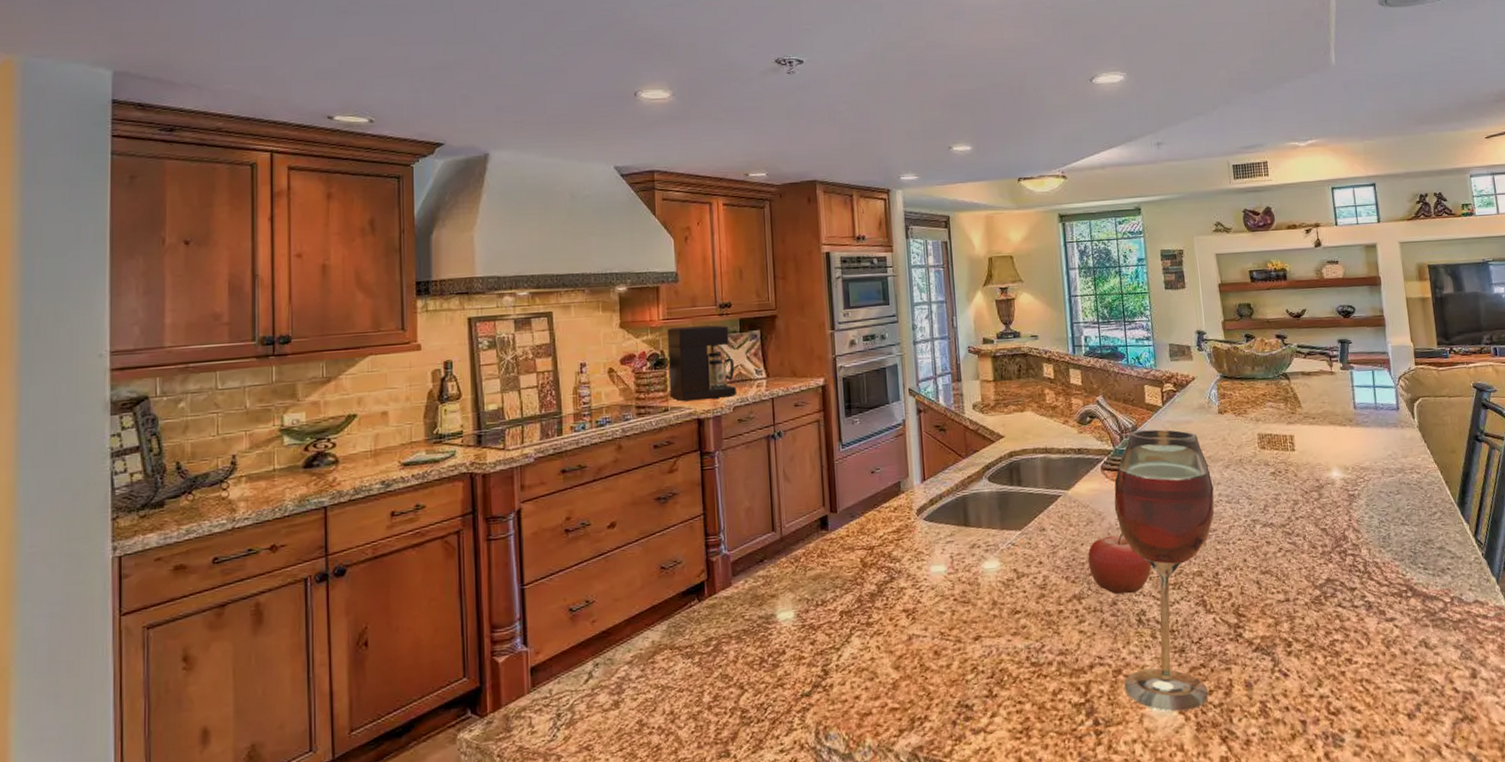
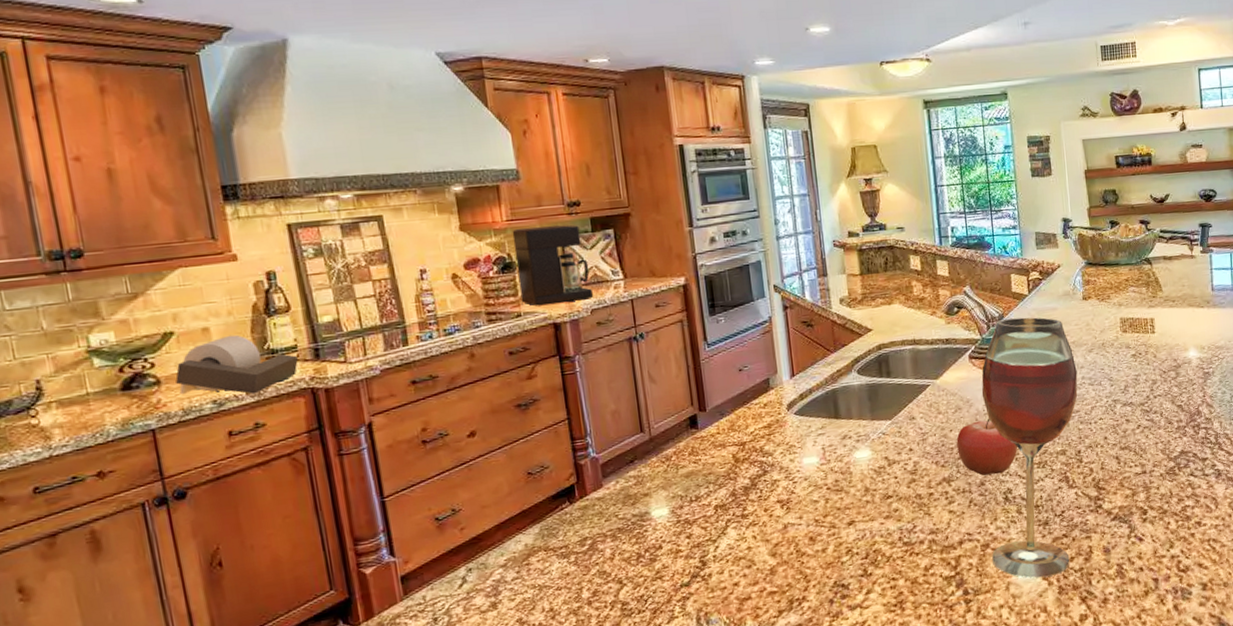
paper towel holder: none [352,419,462,477] -> present [175,334,298,395]

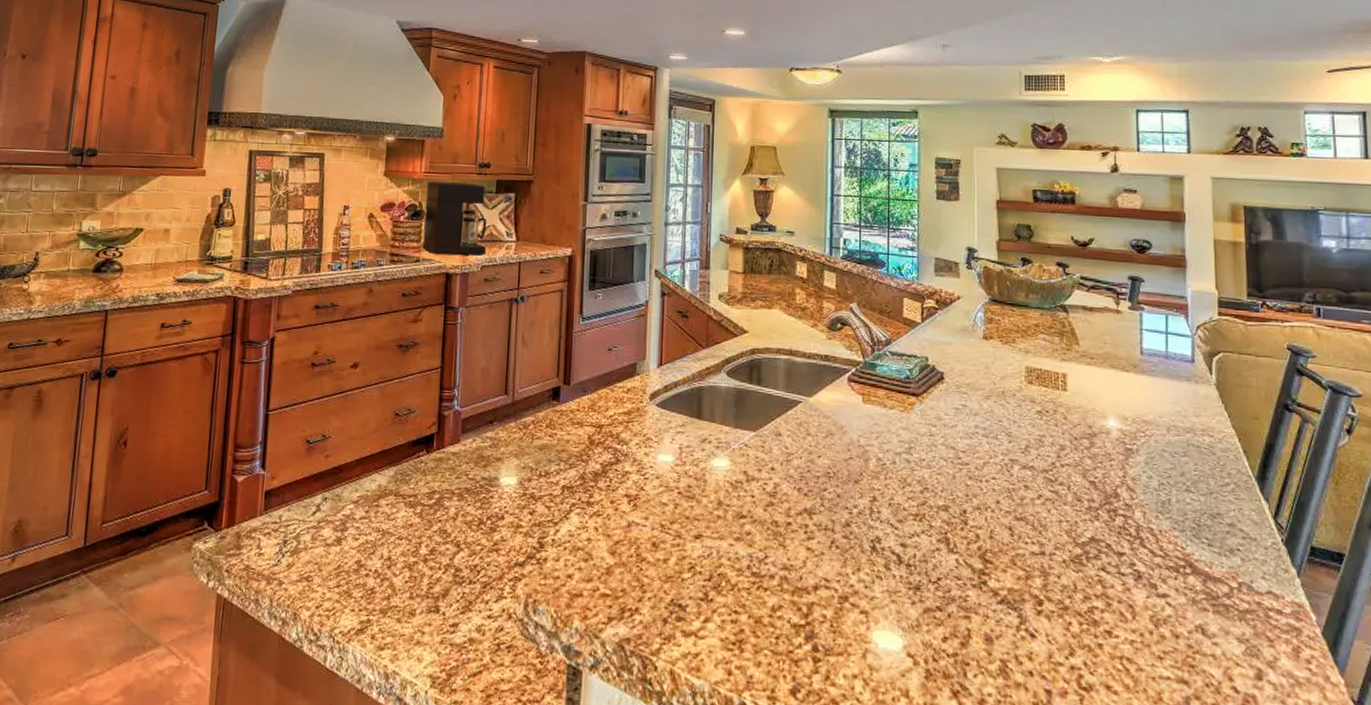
paper towel holder: present [175,334,298,395] -> none [134,238,230,294]
fruit: present [956,418,1018,476] -> none [824,451,893,518]
wineglass: present [981,317,1078,578] -> none [850,345,970,654]

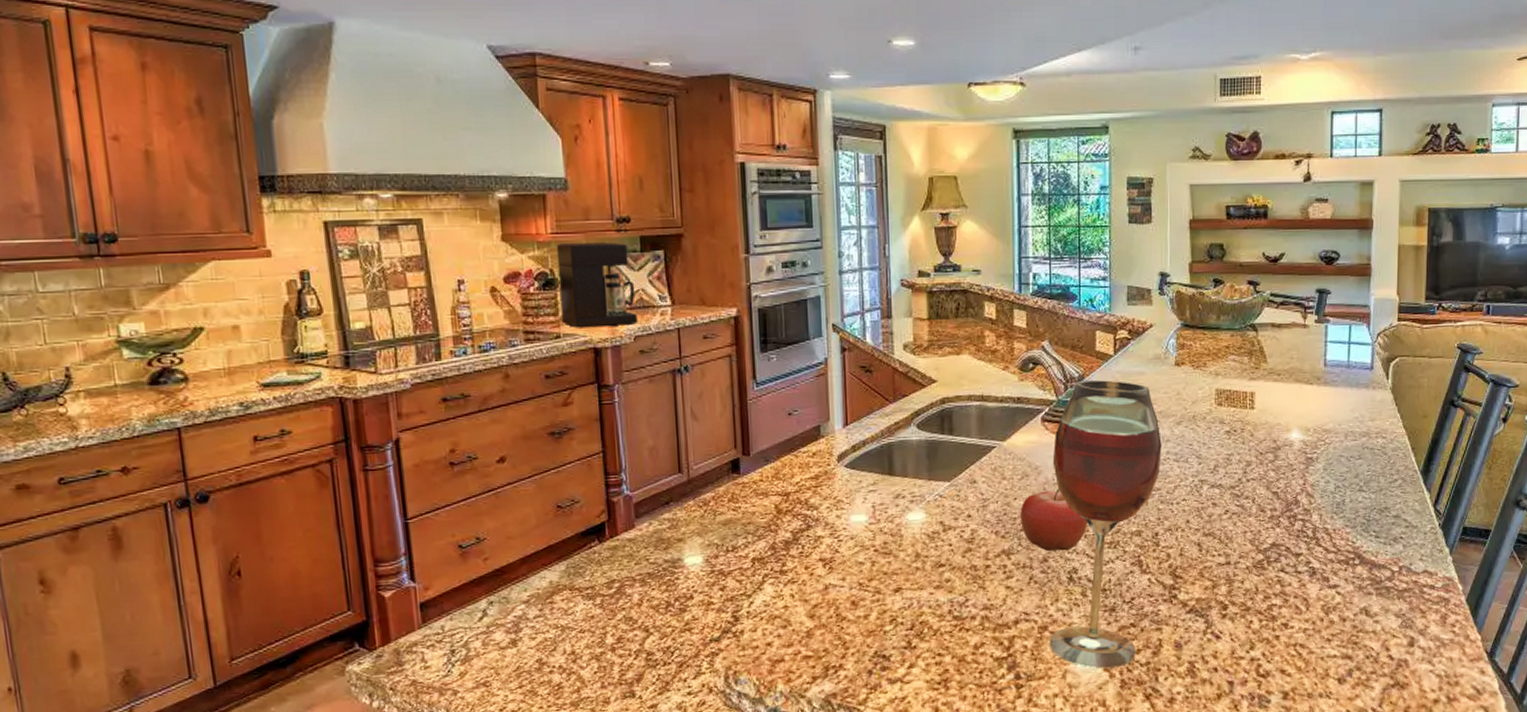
fruit: none [824,451,893,518] -> present [1020,488,1089,551]
wineglass: none [850,345,970,654] -> present [1050,380,1162,669]

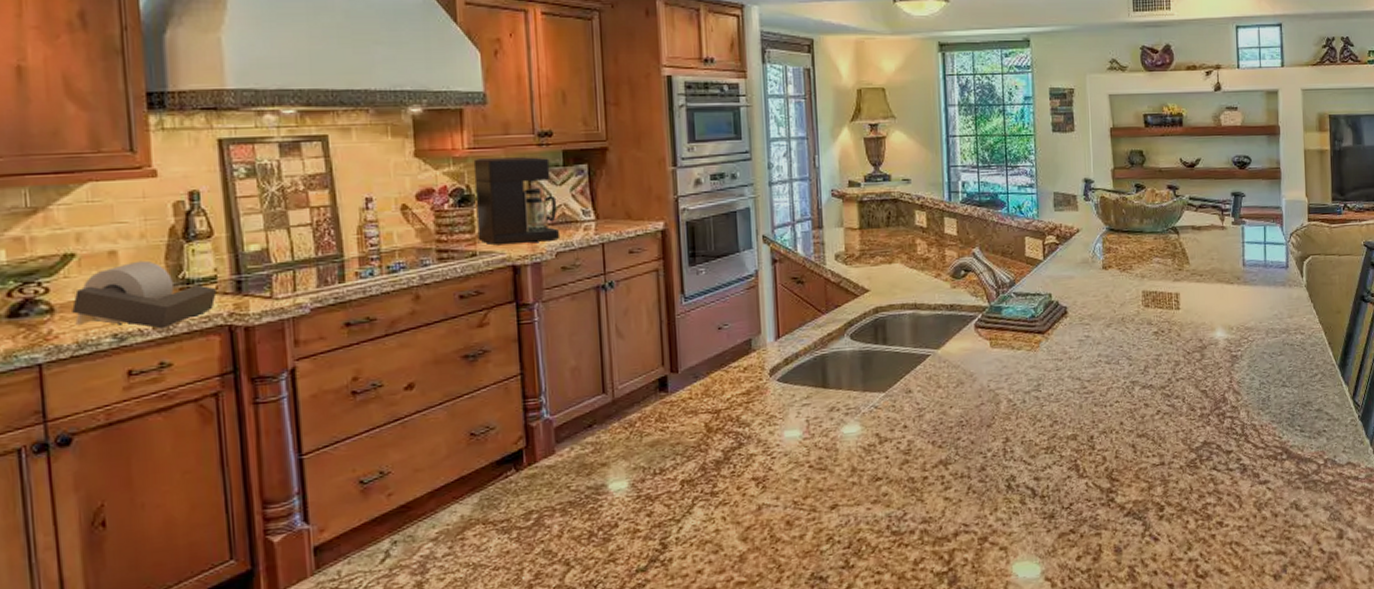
paper towel holder: none [203,335,328,399] -> present [72,260,217,329]
fruit: present [1020,488,1089,551] -> none [956,395,1025,459]
wineglass: present [1050,380,1162,669] -> none [987,285,1093,578]

